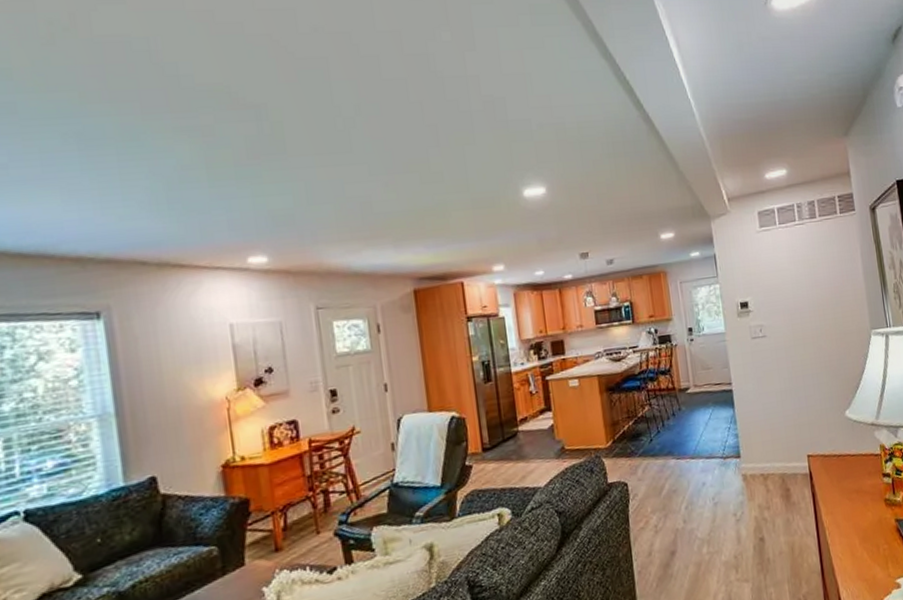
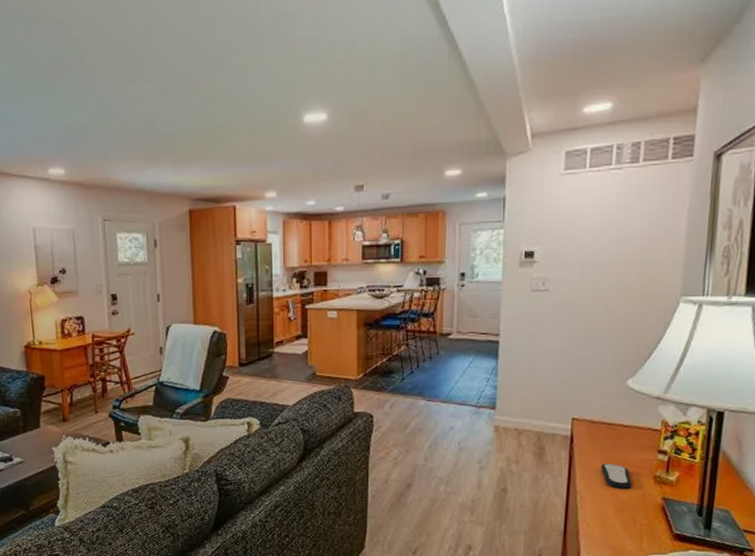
remote control: none [839,494,869,518] -> present [600,463,632,489]

